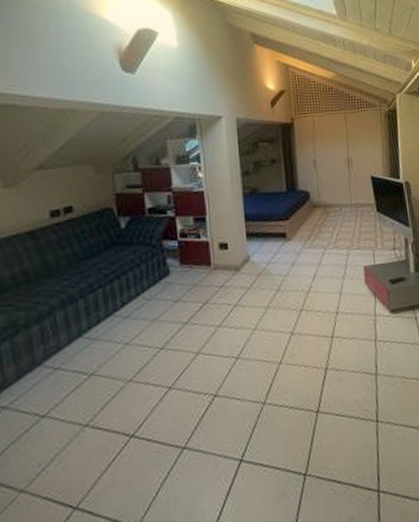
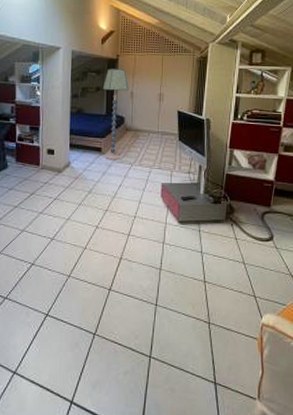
floor lamp: none [278,134,311,246] -> present [102,69,129,160]

